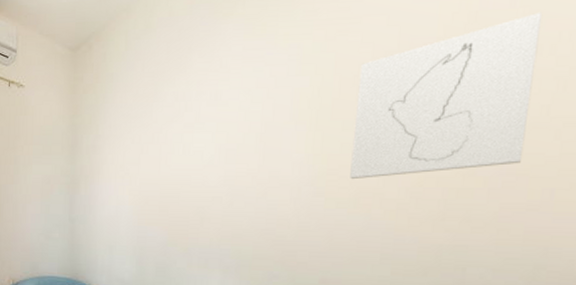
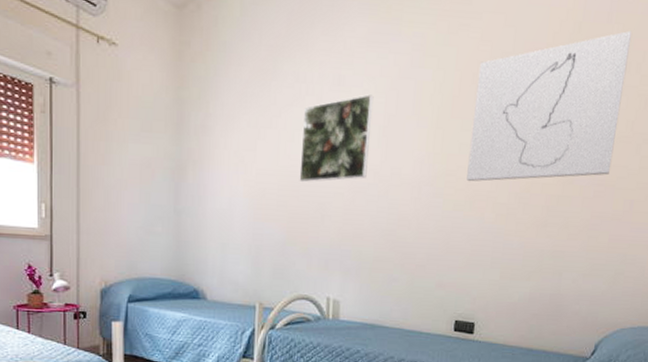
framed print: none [179,105,250,188] -> present [299,94,374,182]

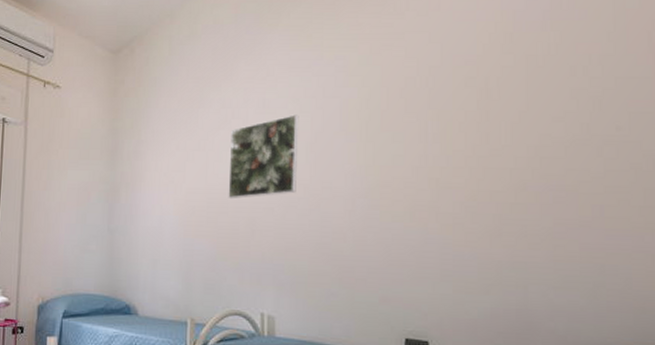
wall art: present [467,30,632,182] -> none [404,36,572,193]

